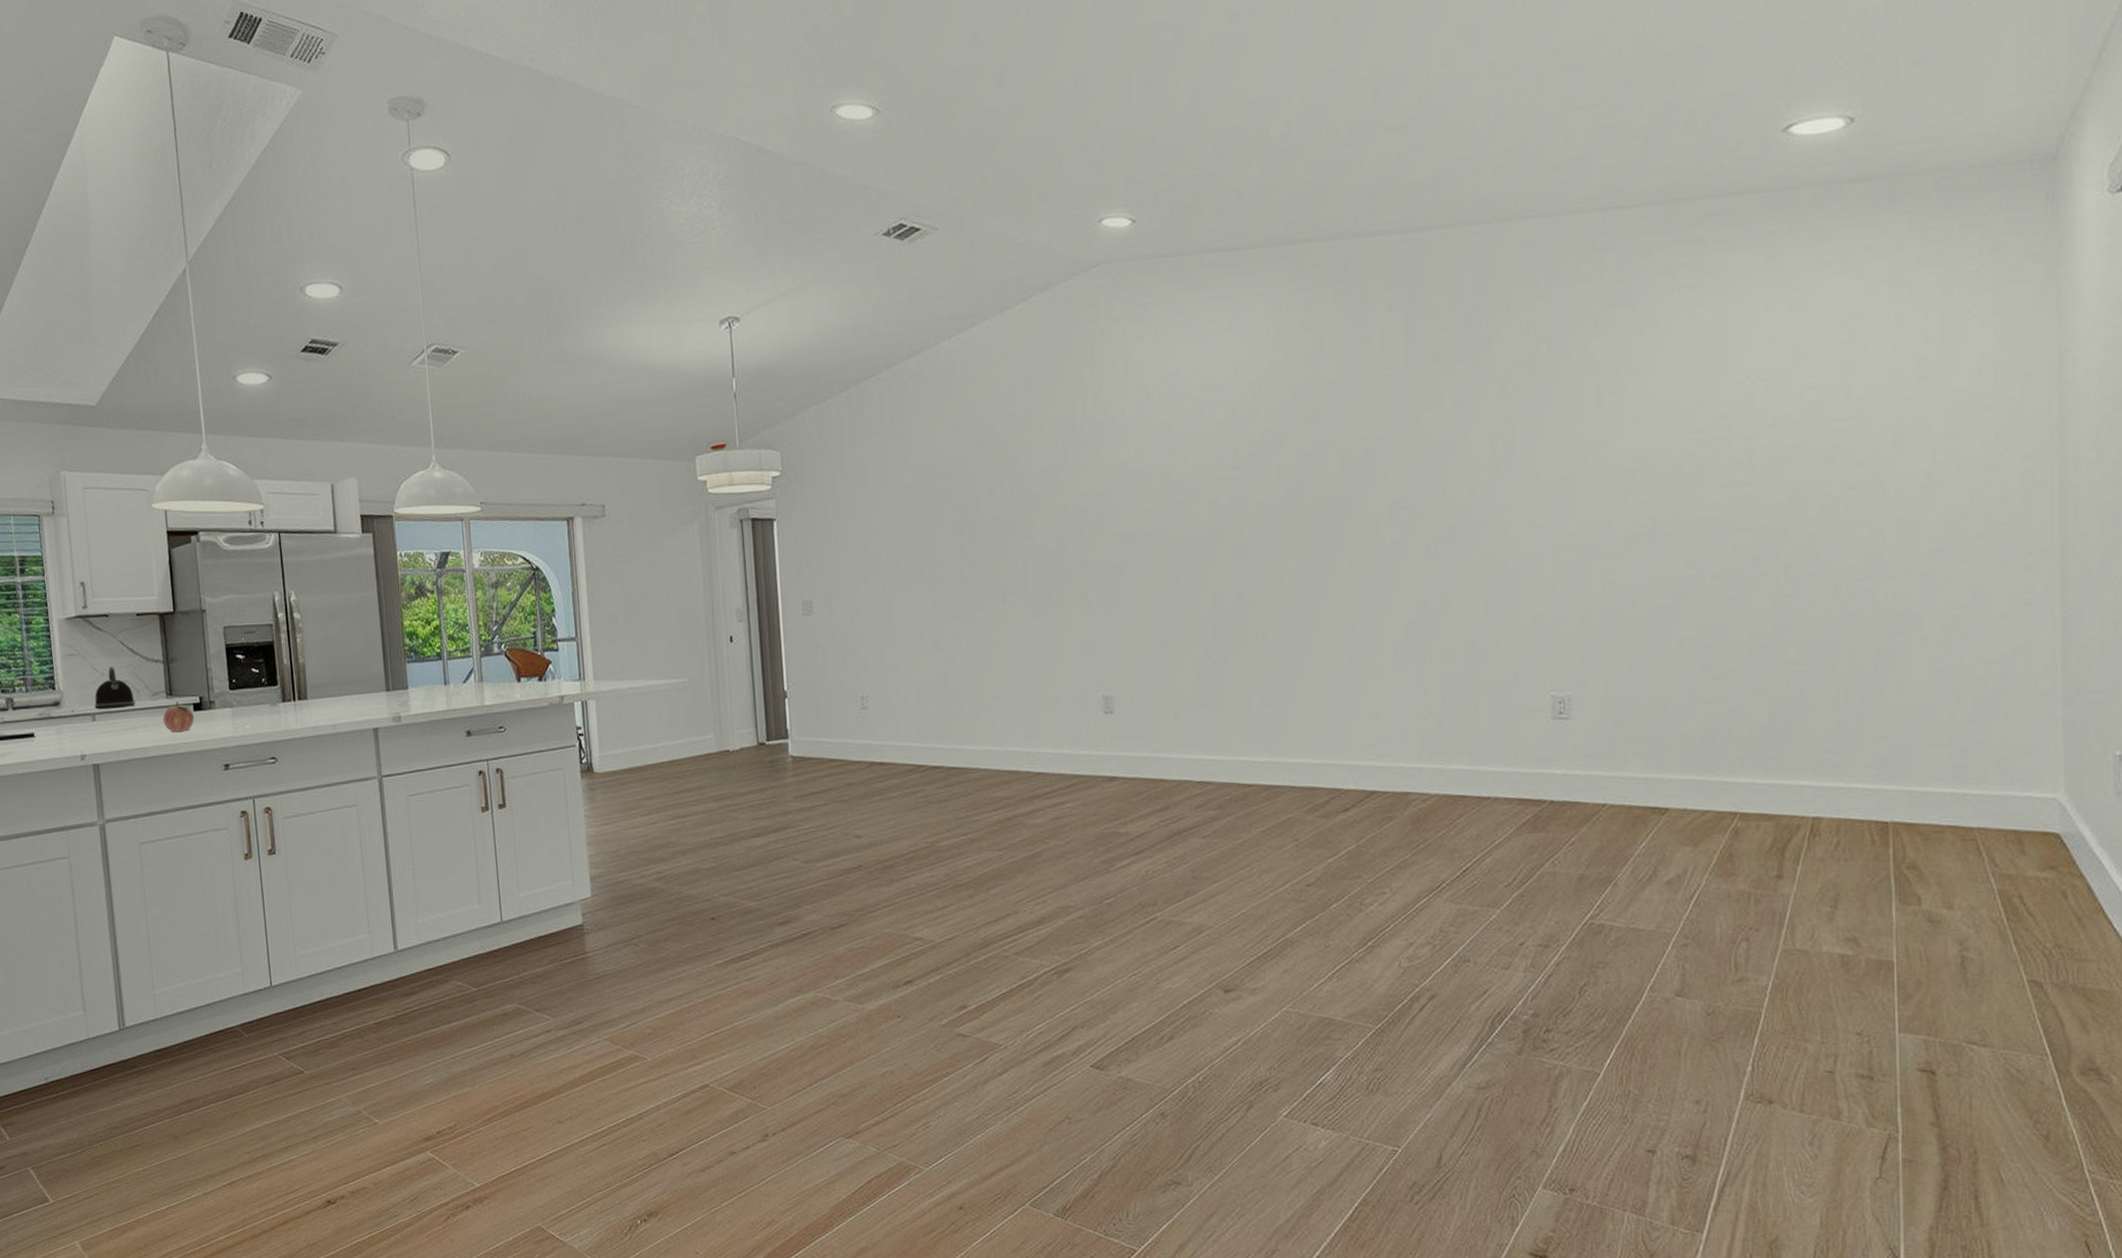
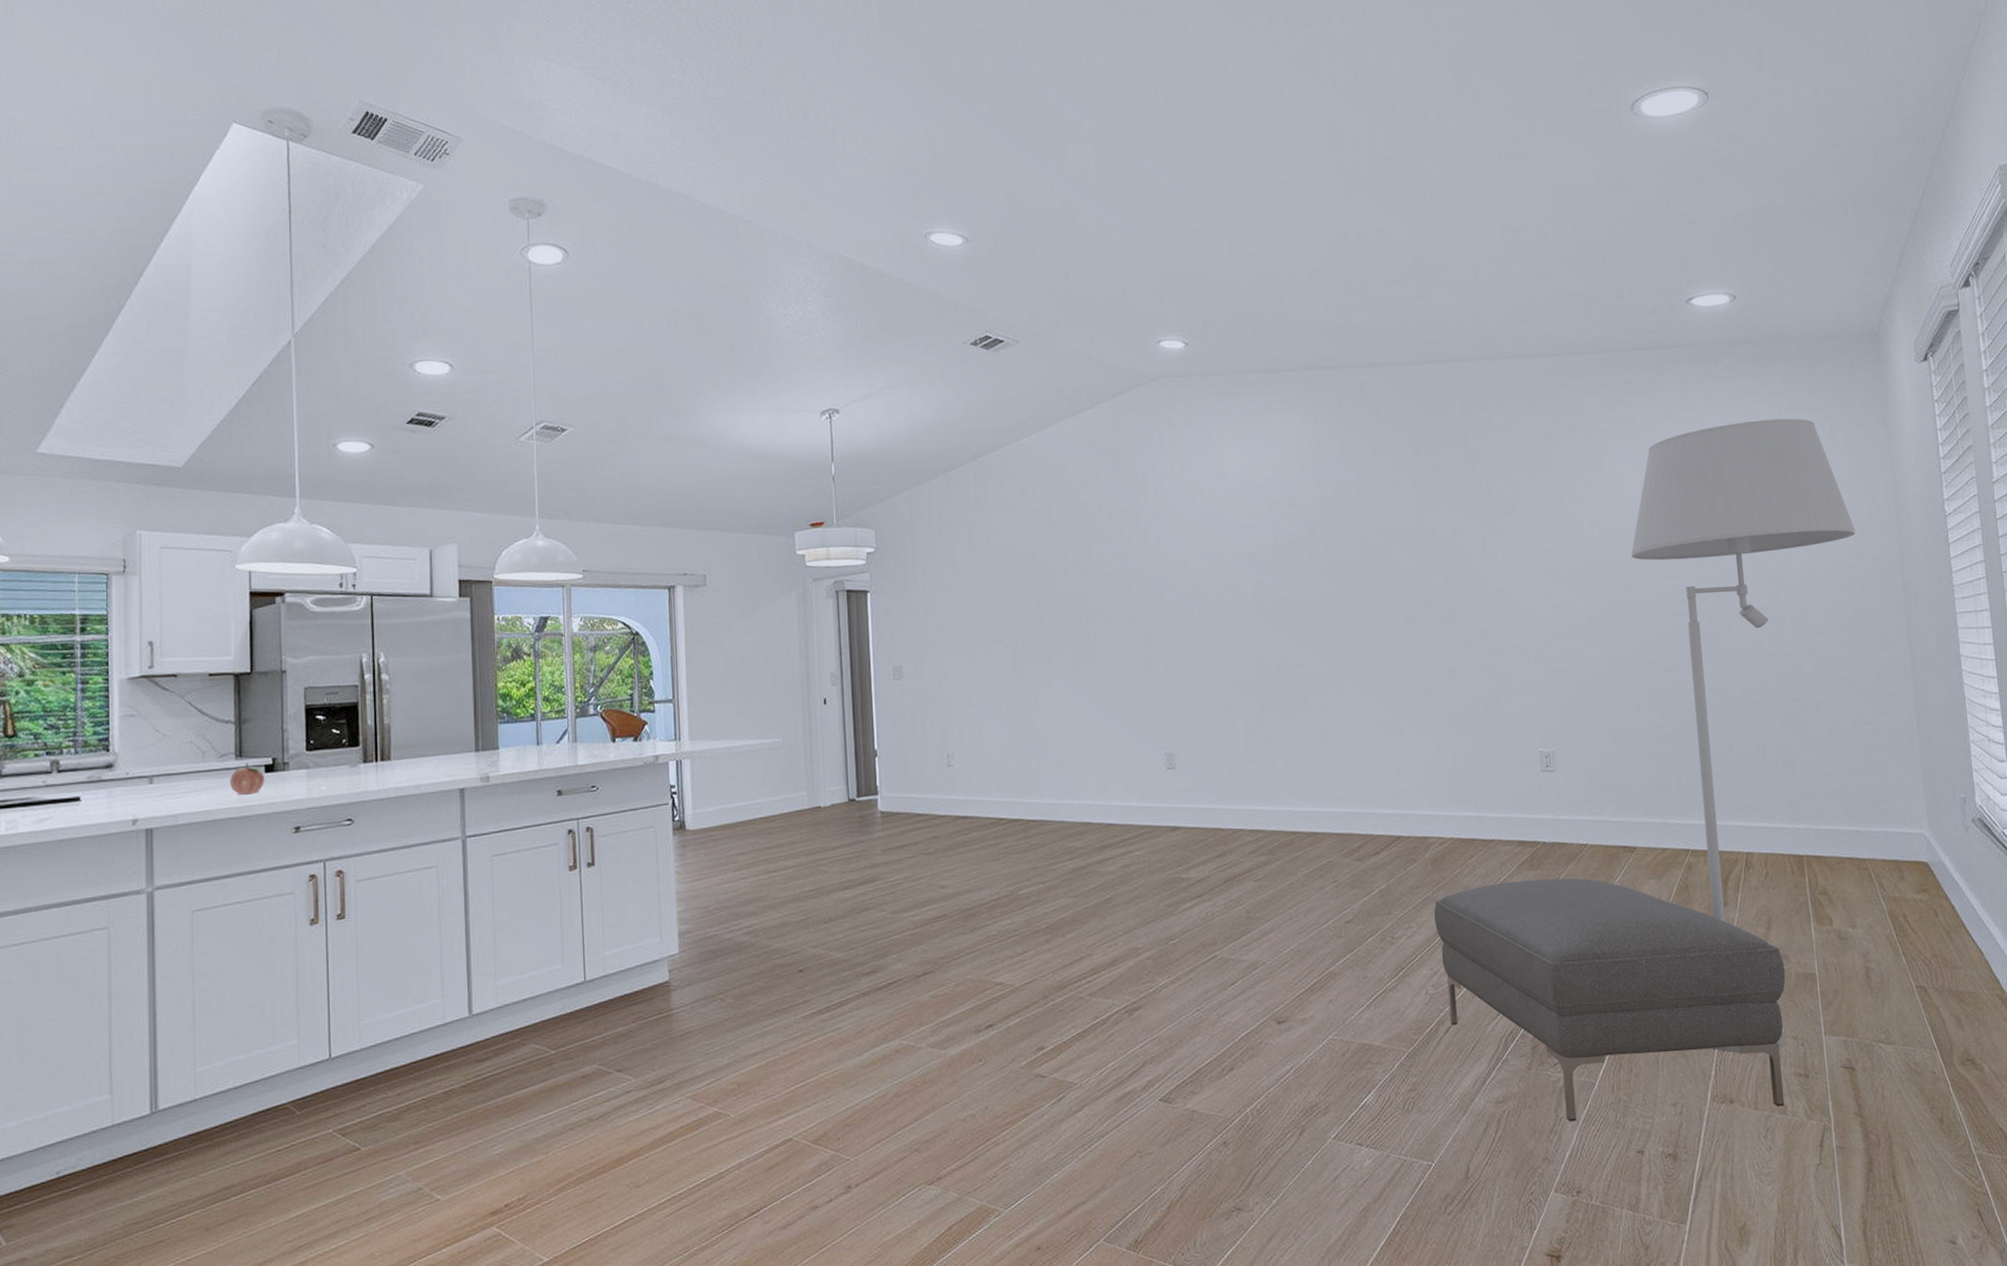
kettle: present [94,667,135,710] -> none [153,728,200,772]
ottoman: none [1412,842,1853,1114] -> present [1434,878,1786,1122]
floor lamp: none [1686,276,1998,1049] -> present [1631,418,1856,1053]

